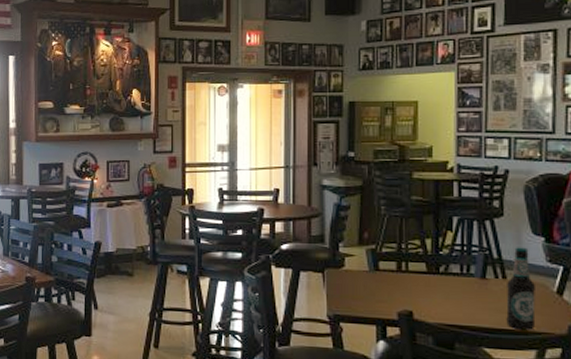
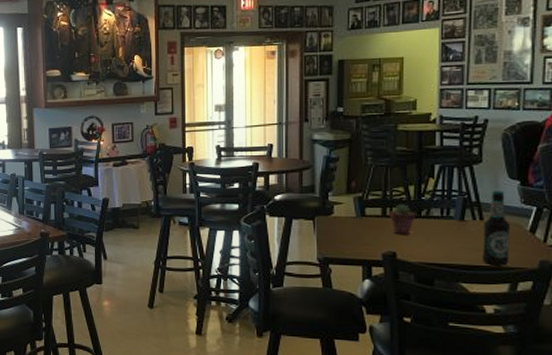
potted succulent: none [405,258,433,293] -> present [390,204,416,235]

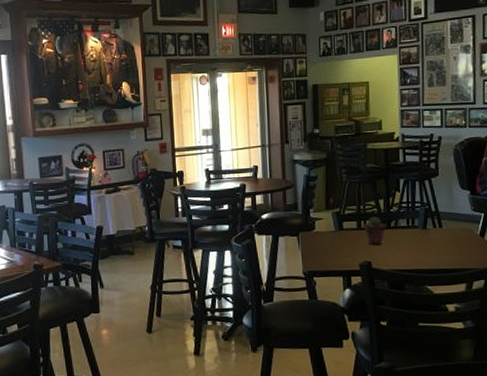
bottle: present [482,191,510,266] -> none [442,200,465,268]

